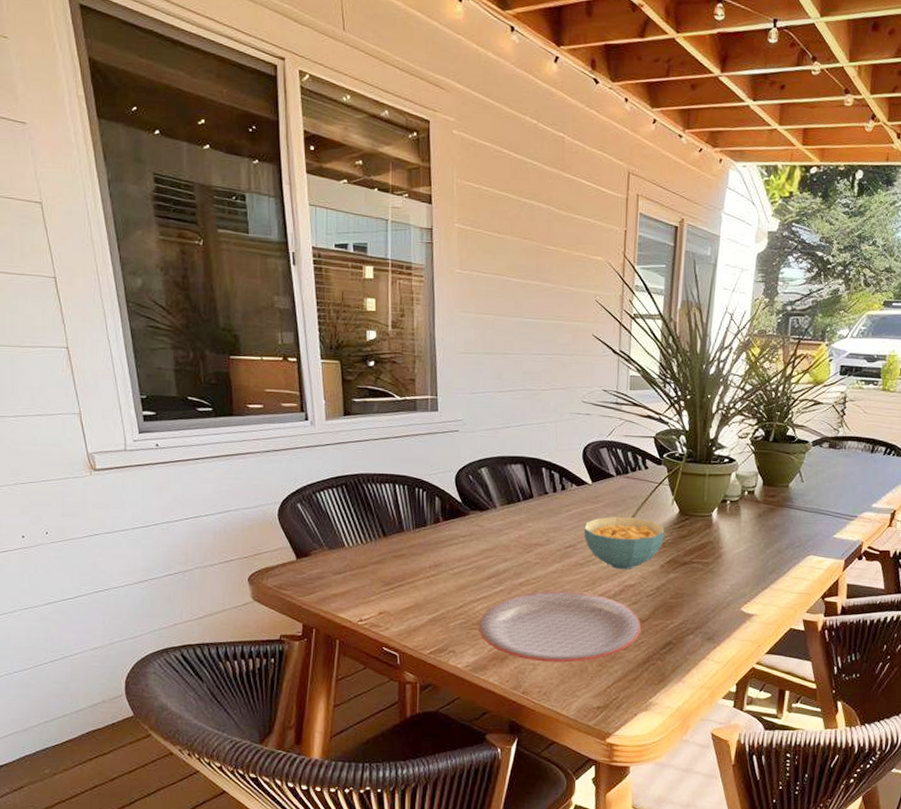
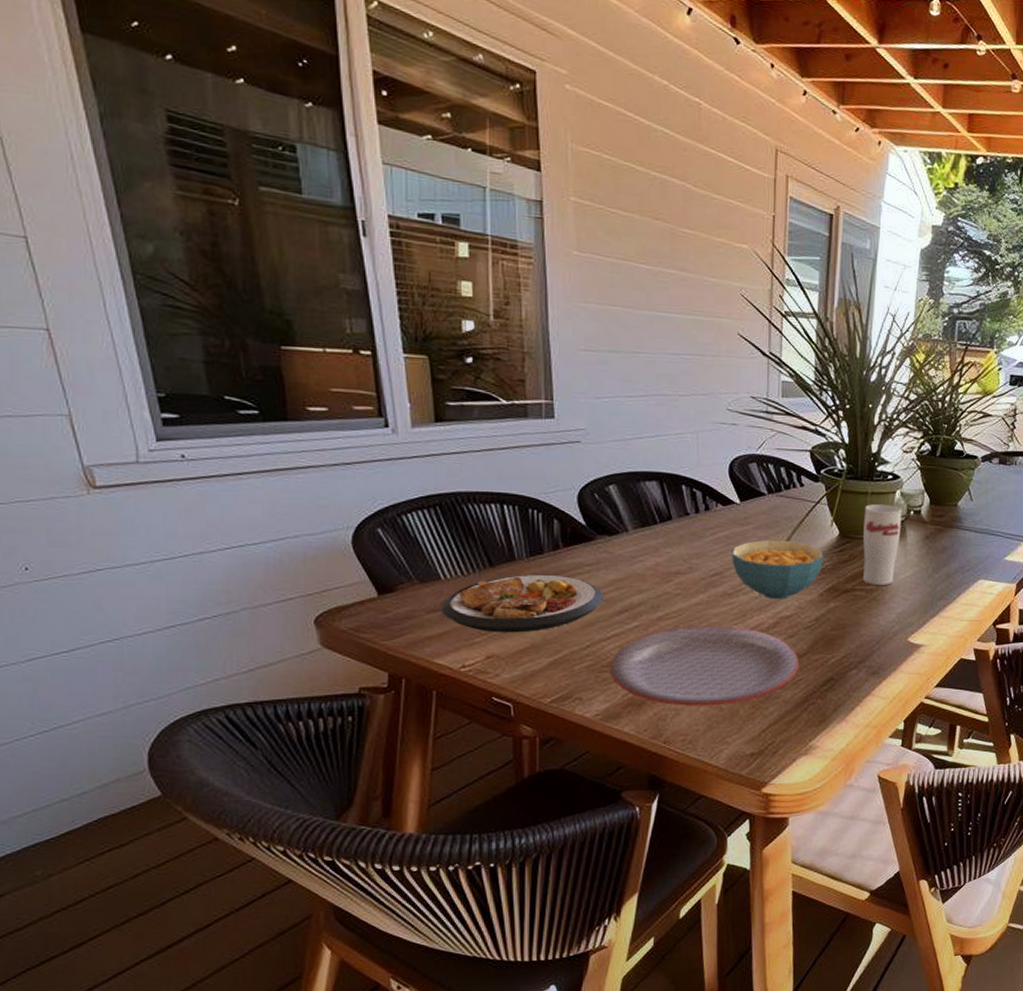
plate: none [344,543,475,593] -> present [440,574,604,633]
cup: none [700,484,737,559] -> present [863,503,902,585]

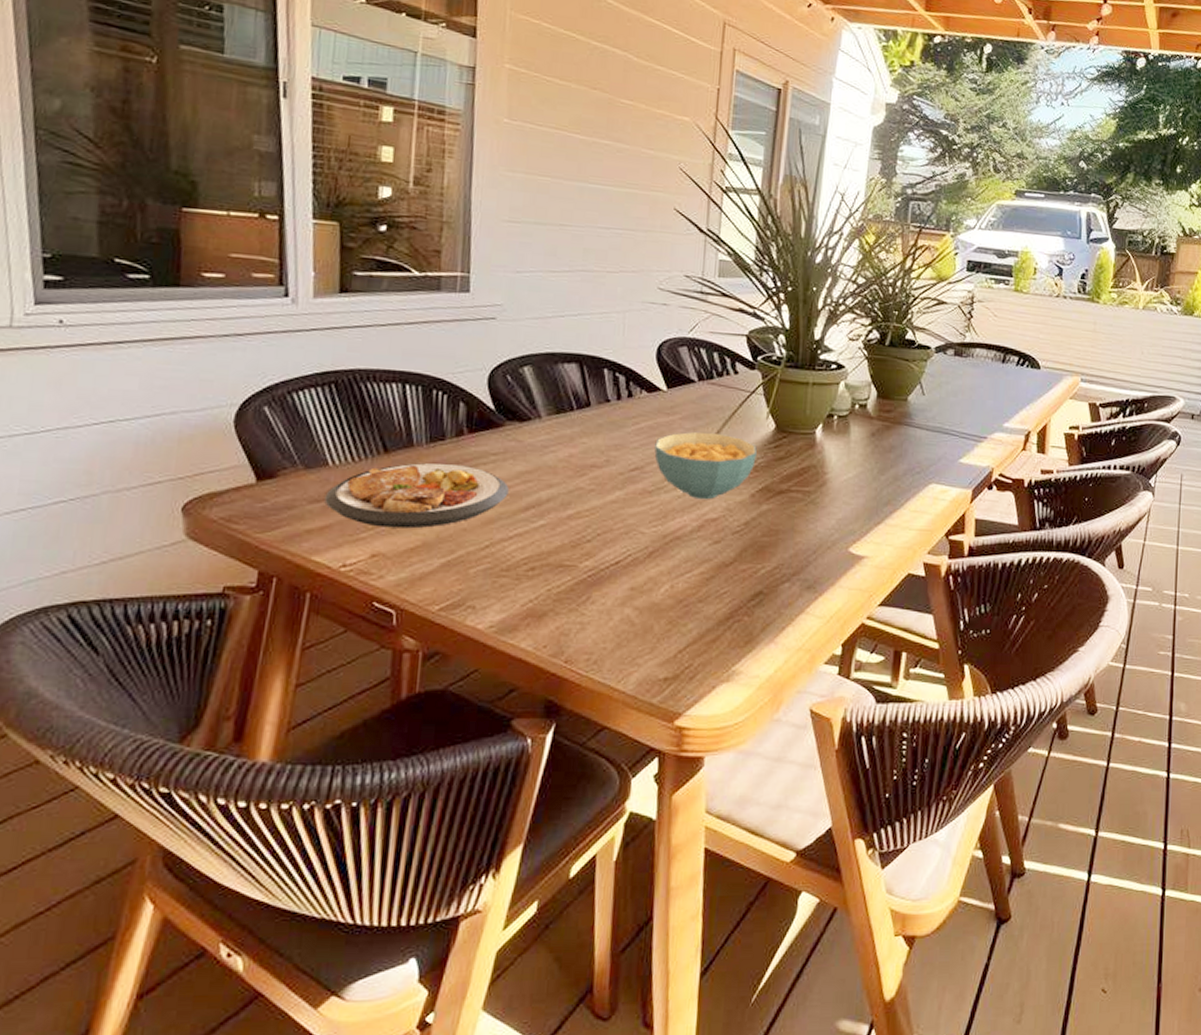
plate: present [610,625,800,706] -> none [509,526,725,620]
cup: present [863,503,902,585] -> none [800,395,846,487]

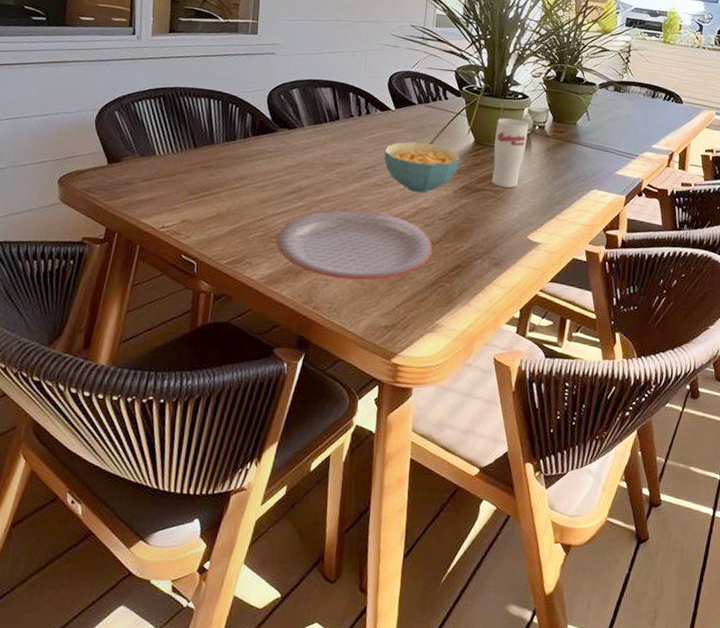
plate: present [324,462,509,529] -> none [152,156,279,203]
plate: none [509,526,725,620] -> present [276,209,433,280]
cup: none [800,395,846,487] -> present [492,118,529,188]

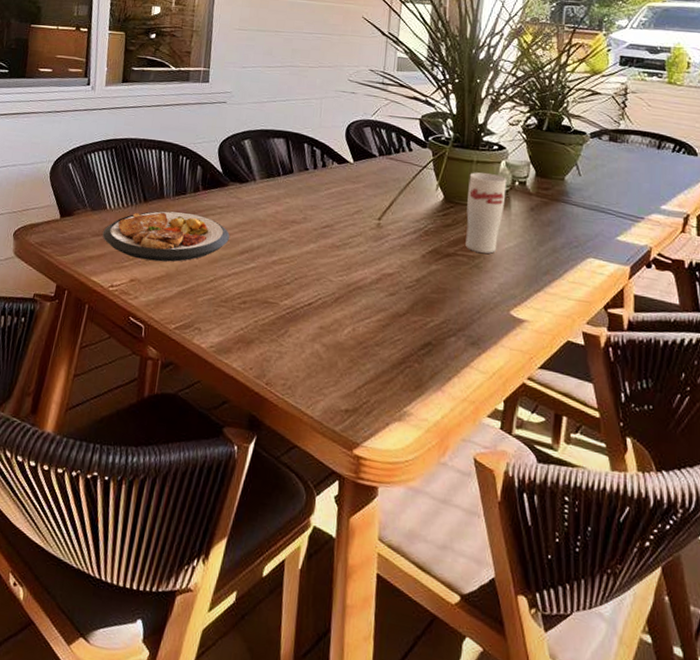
plate: none [152,156,279,203] -> present [102,211,230,262]
plate: present [276,209,433,280] -> none [226,273,399,355]
cereal bowl: present [384,141,460,193] -> none [342,198,428,257]

